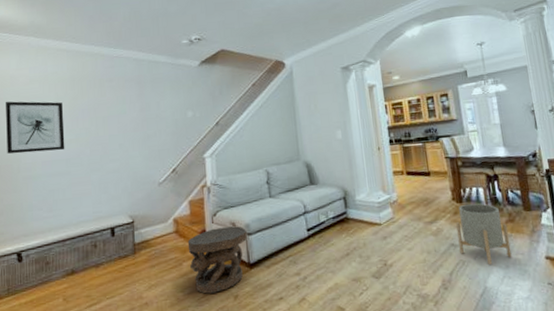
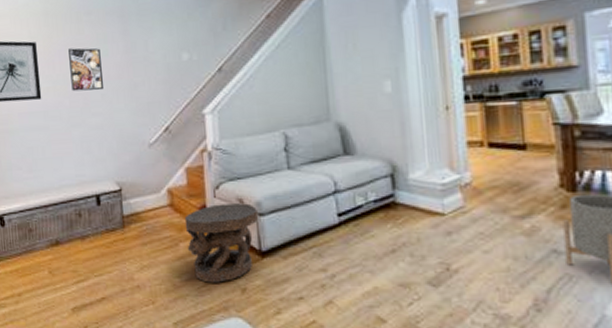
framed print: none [91,107,122,143] -> present [68,48,105,92]

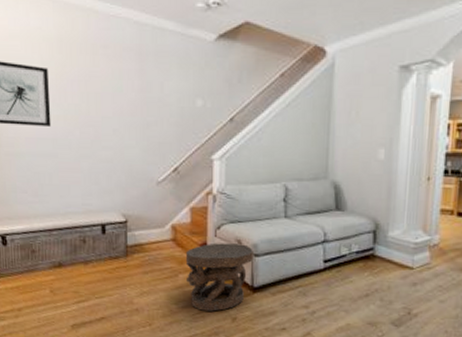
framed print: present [68,48,105,92] -> none [82,79,117,125]

